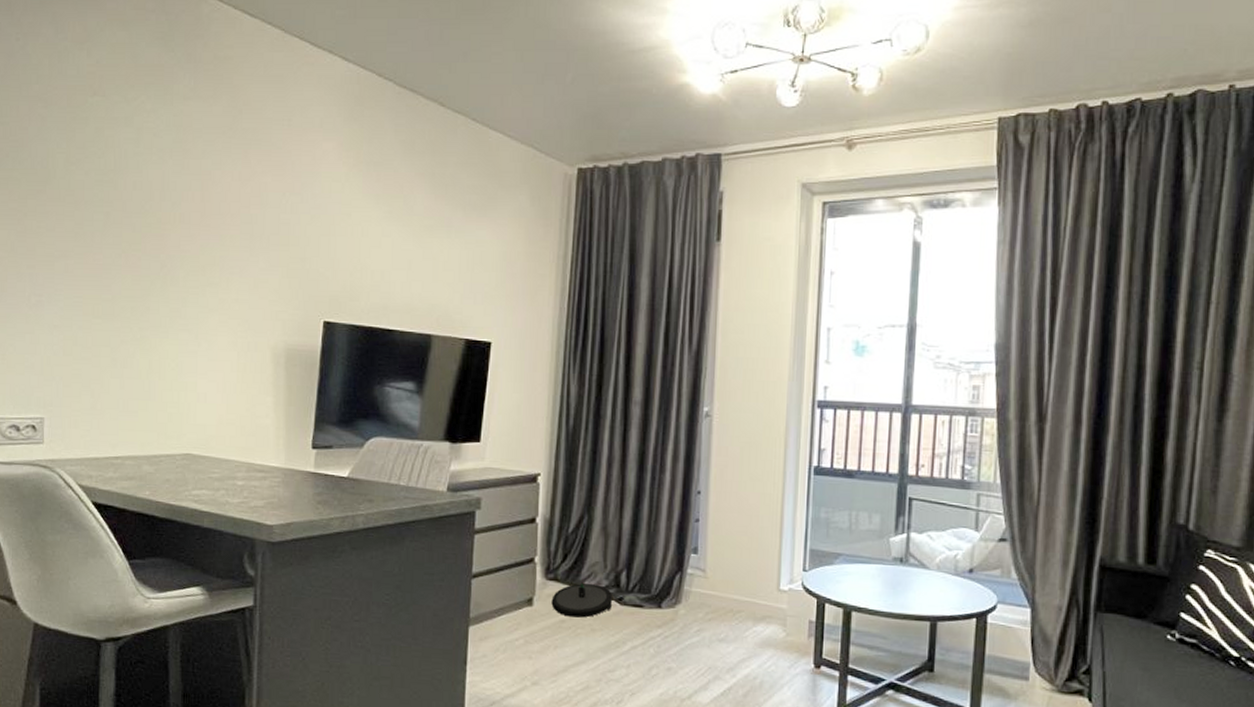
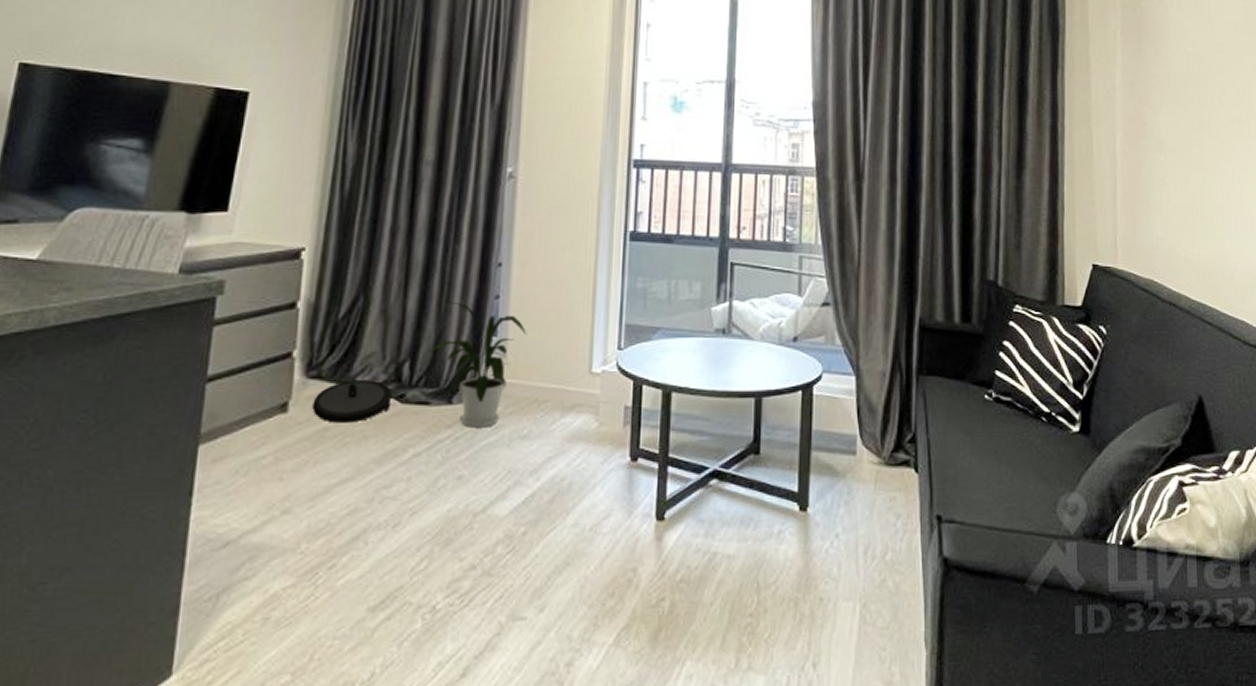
house plant: none [640,522,723,630] -> present [427,301,527,428]

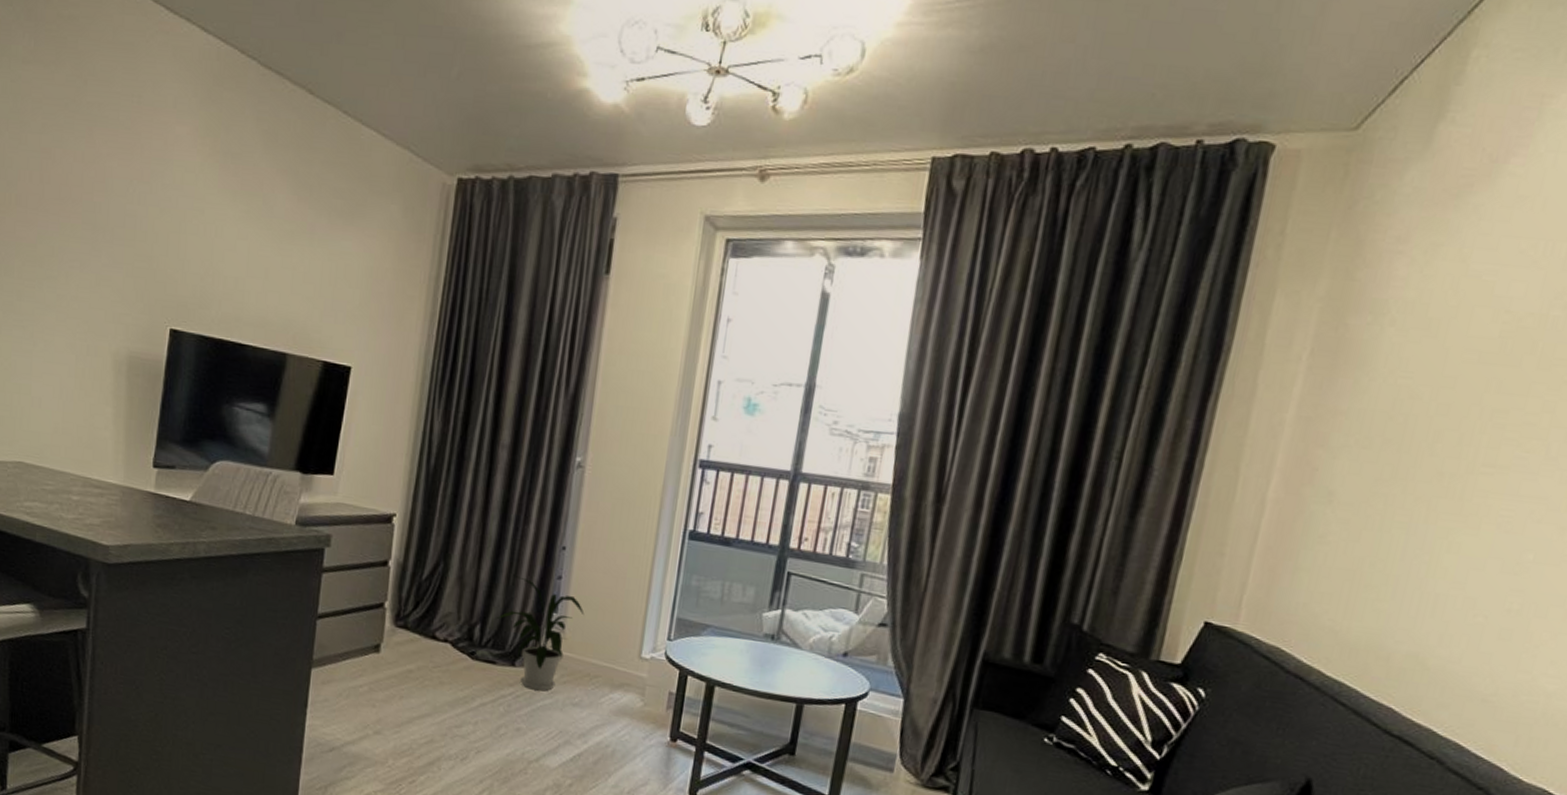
robot vacuum: present [312,380,392,423] -> none [399,633,465,670]

